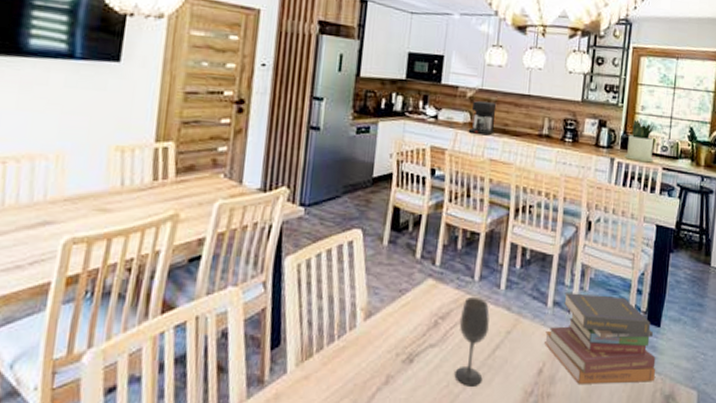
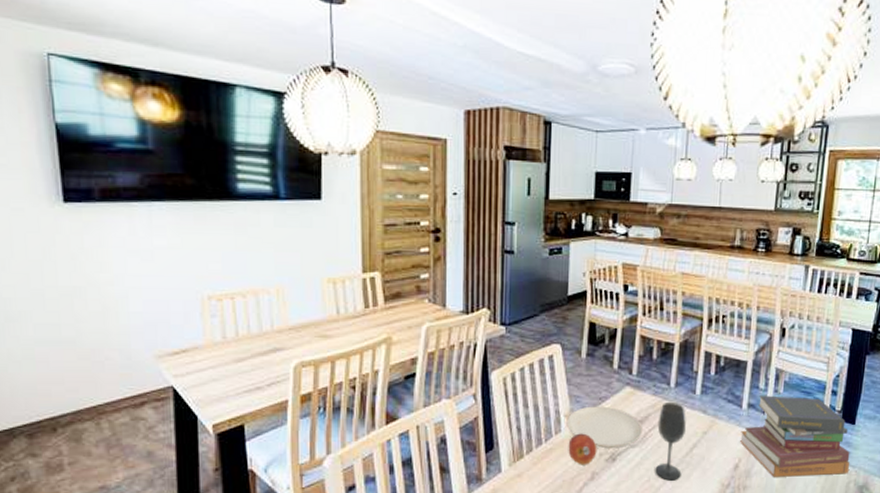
plate: none [362,299,443,347] -> present [566,406,642,448]
fruit: none [362,329,394,367] -> present [568,433,597,465]
coffee maker: present [468,101,497,136] -> none [659,216,687,250]
planter: present [624,119,654,163] -> none [820,225,852,268]

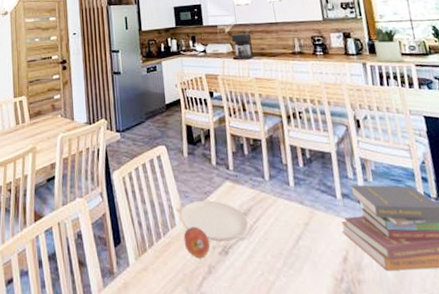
wine glass: present [655,401,686,481] -> none [260,194,293,274]
coffee maker: none [659,216,687,250] -> present [231,33,254,60]
planter: none [820,225,852,268] -> present [374,27,405,63]

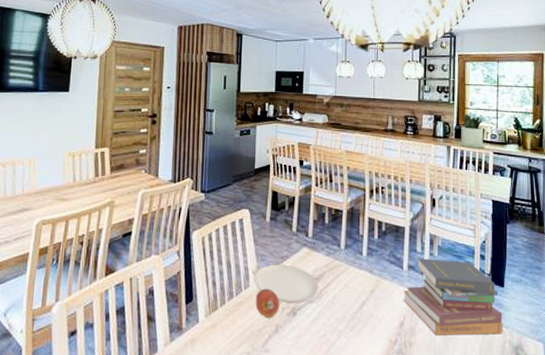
coffee maker: present [231,33,254,60] -> none [327,106,348,133]

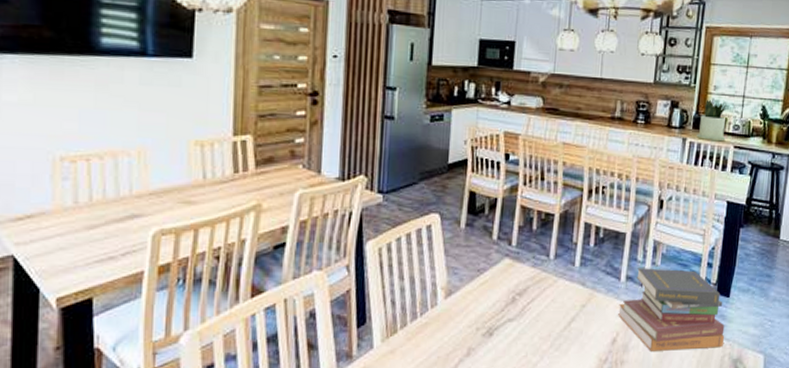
plate: present [254,264,318,303] -> none [443,278,521,322]
fruit: present [255,288,280,318] -> none [444,307,474,341]

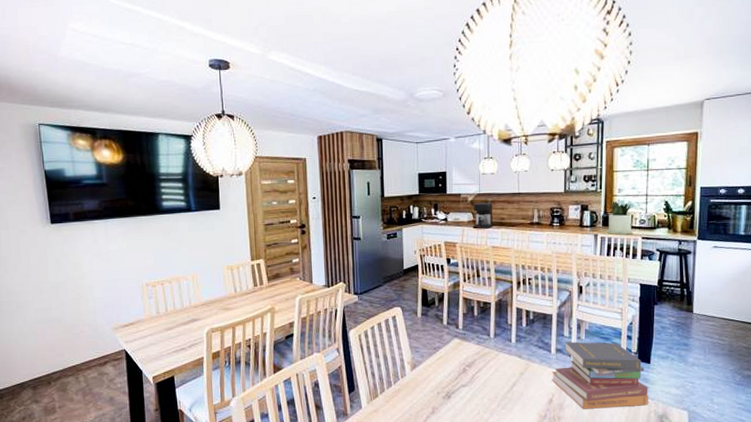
coffee maker: none [541,86,569,120] -> present [472,203,494,229]

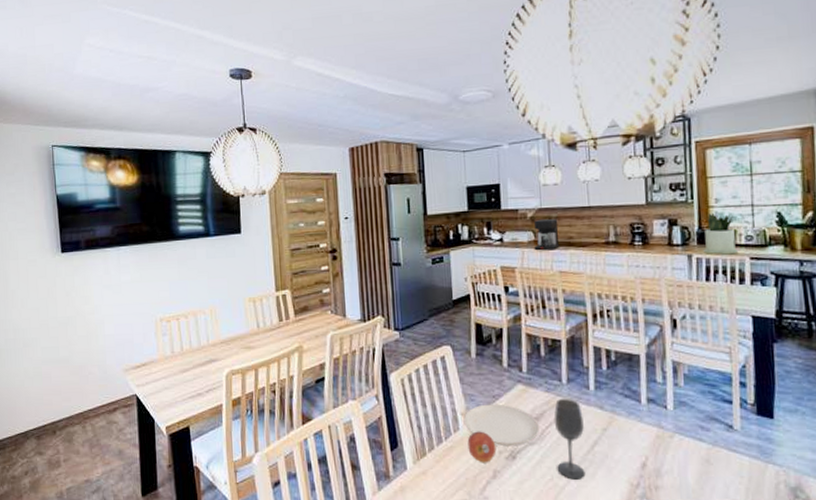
plate: none [409,354,470,388] -> present [463,404,539,445]
fruit: none [412,376,435,402] -> present [467,431,497,463]
wine glass: none [482,349,506,413] -> present [553,398,586,480]
books: present [552,341,649,409] -> none [643,389,776,477]

